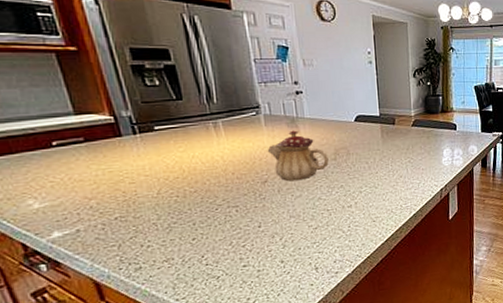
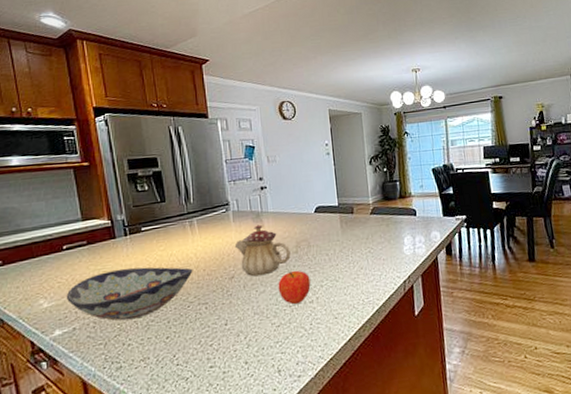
decorative bowl: none [62,168,220,223] -> present [66,267,193,321]
fruit: none [315,176,349,209] -> present [278,270,311,305]

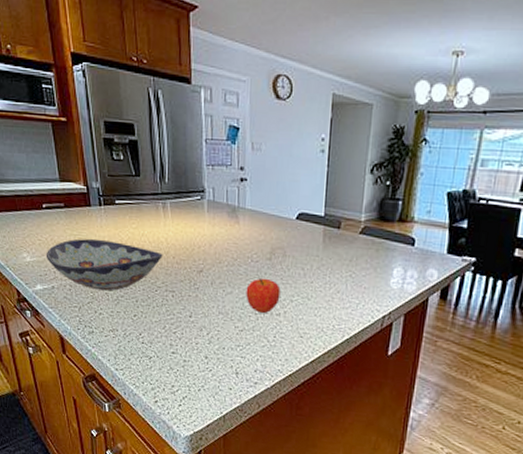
teapot: present [234,224,291,277] -> none [206,220,264,276]

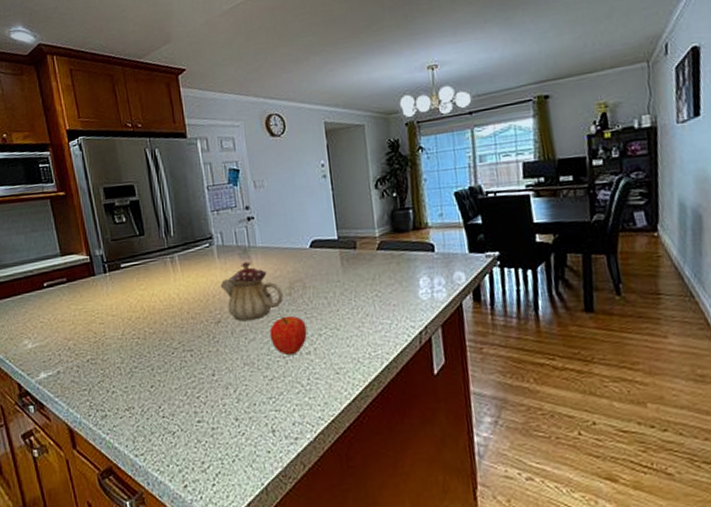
decorative bowl: present [46,238,163,291] -> none [49,308,176,366]
teapot: none [206,220,264,276] -> present [220,261,283,322]

